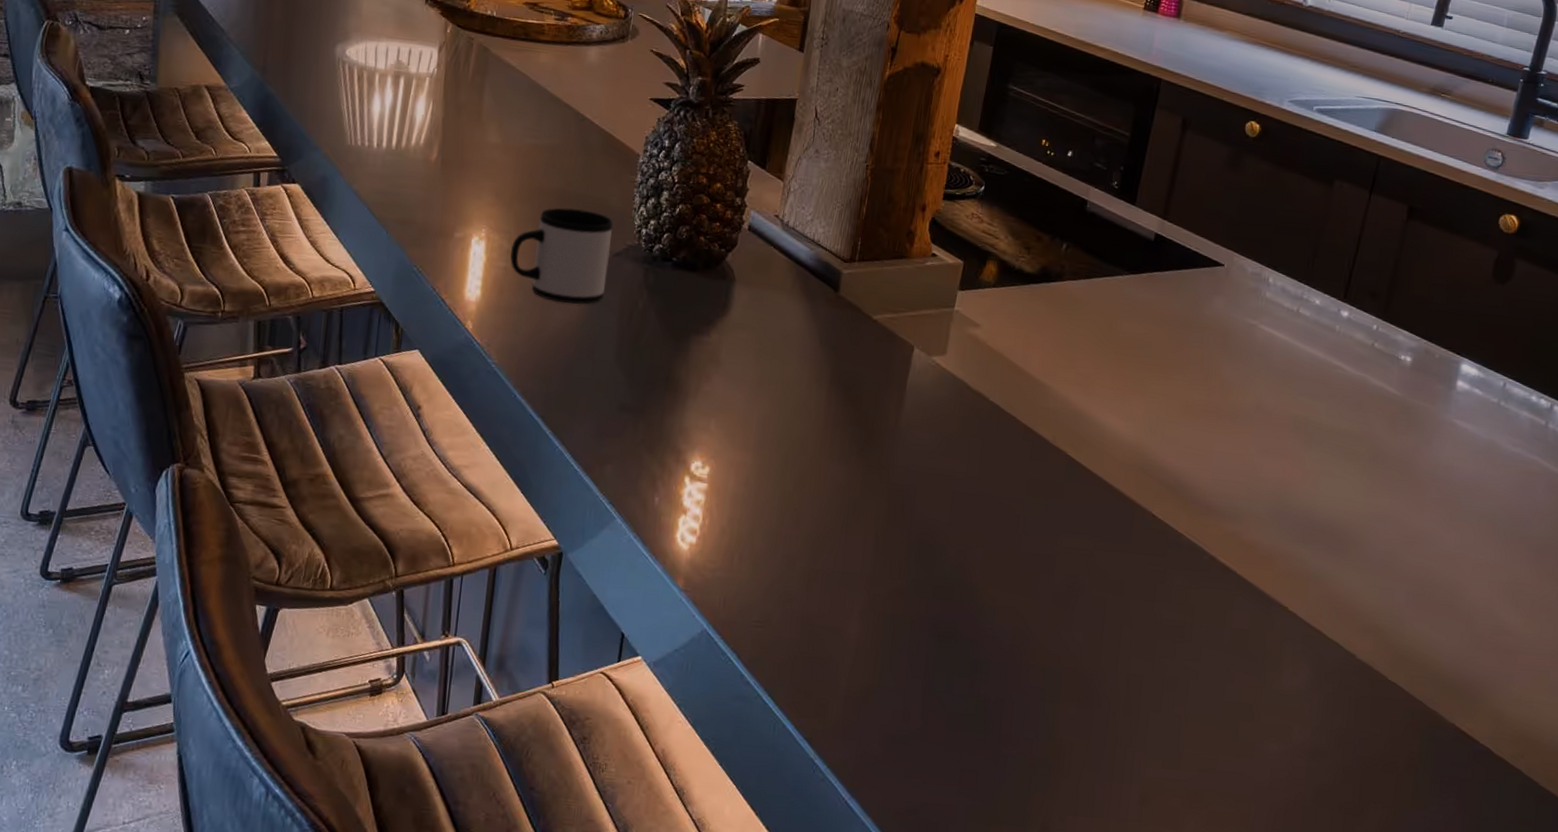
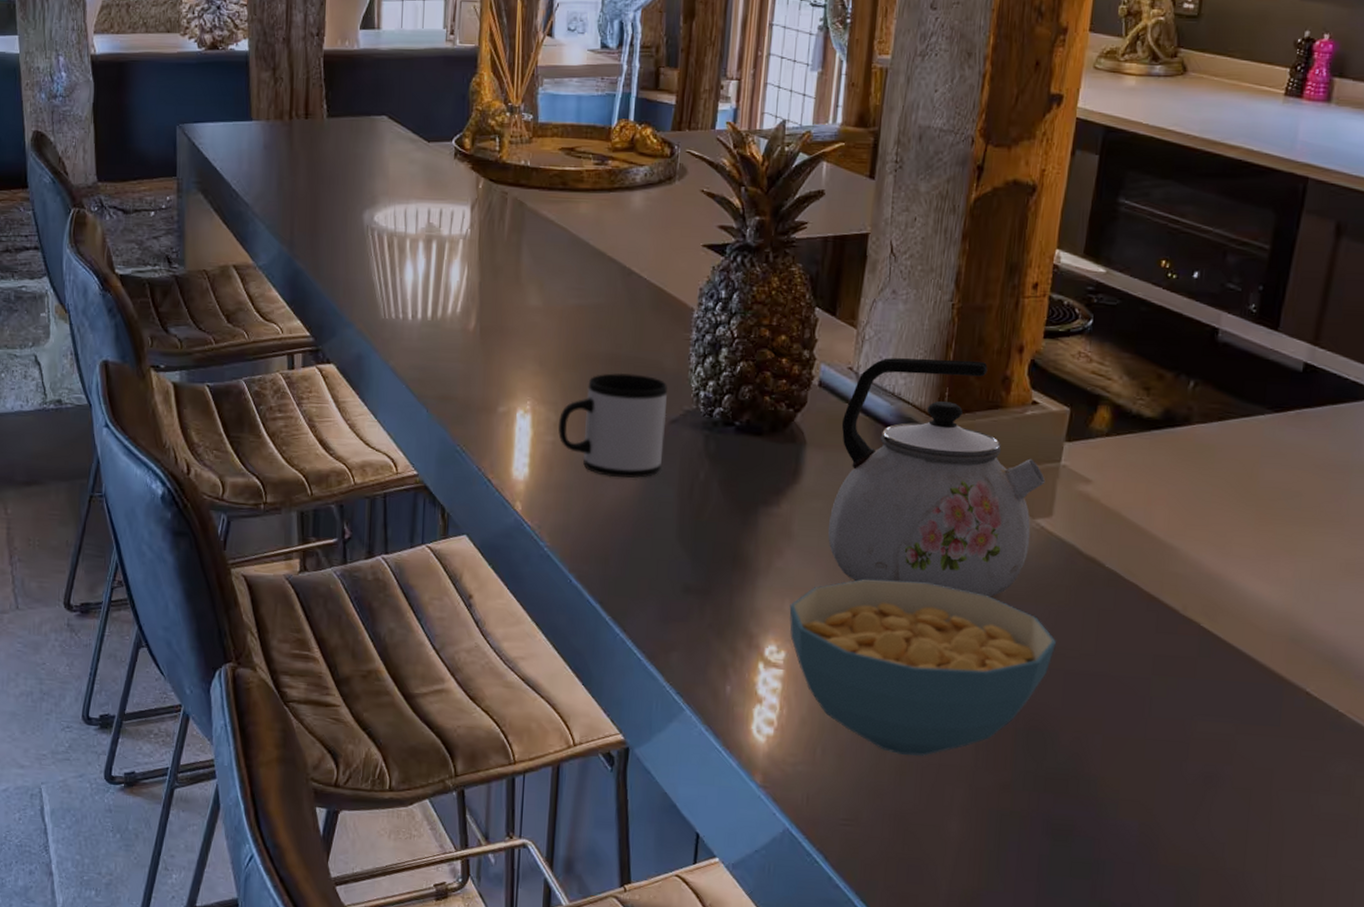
cereal bowl: none [714,404,946,565] -> present [789,580,1056,757]
kettle: none [751,208,941,424] -> present [827,358,1046,597]

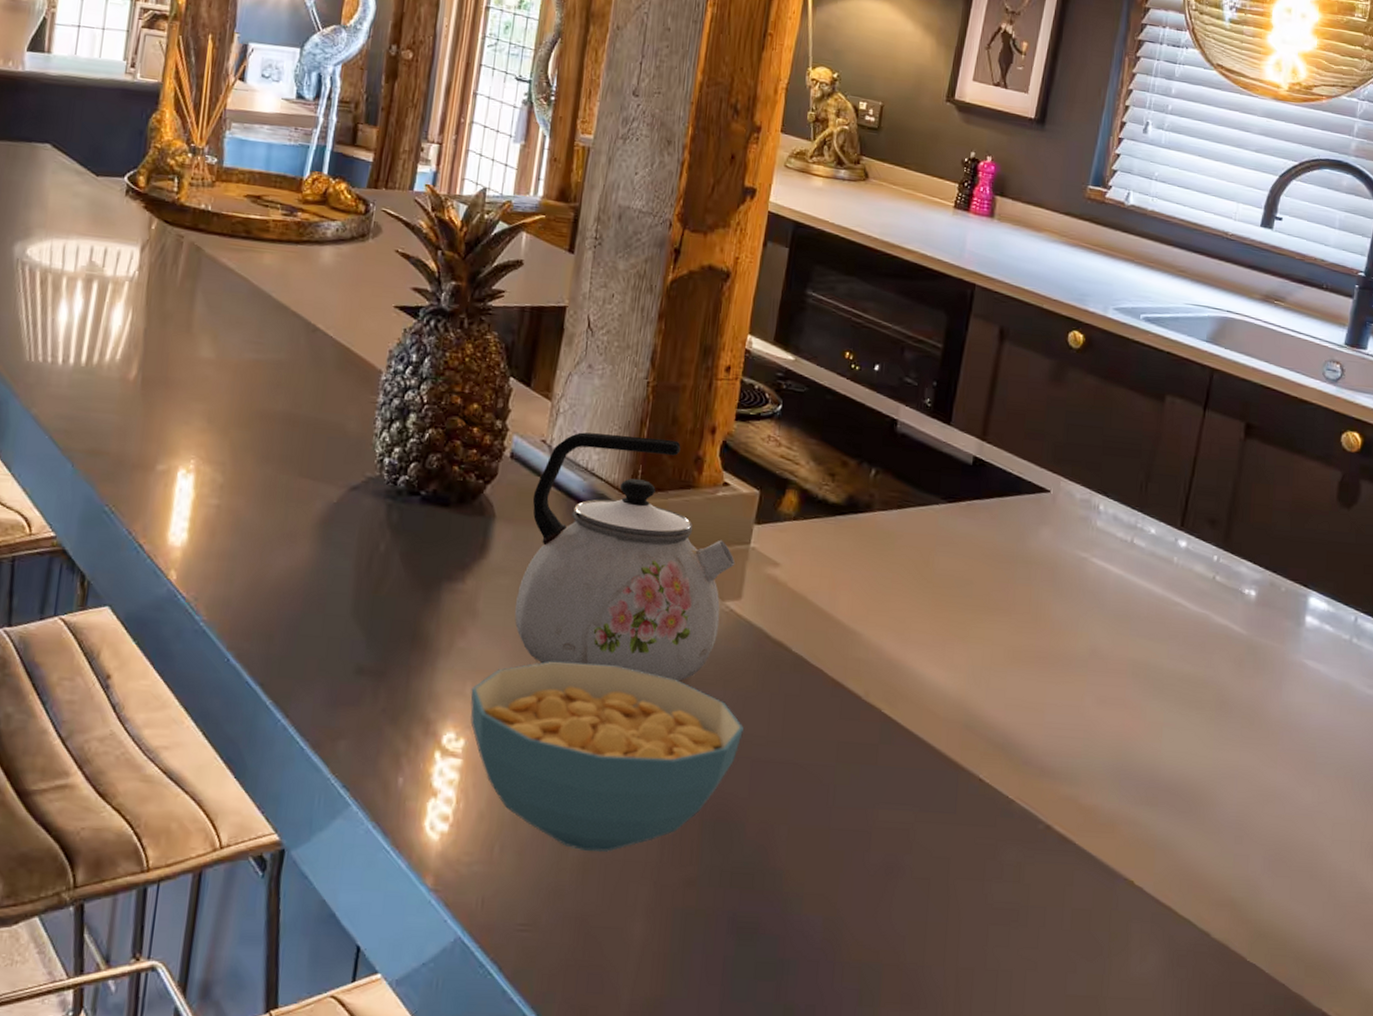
mug: present [558,372,667,478] -> none [224,433,349,548]

